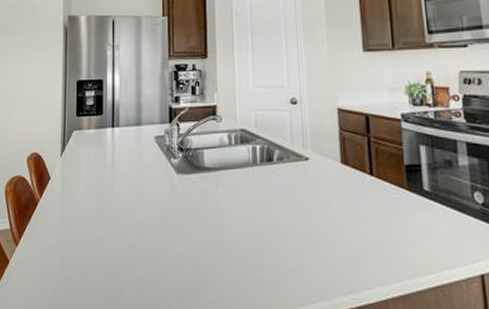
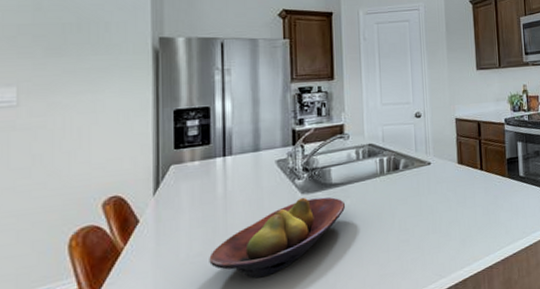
fruit bowl: none [100,177,218,253] -> present [209,196,346,278]

